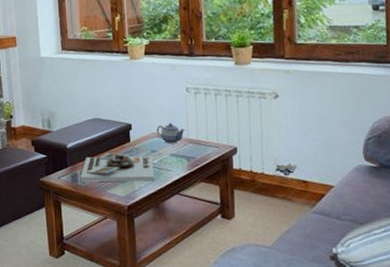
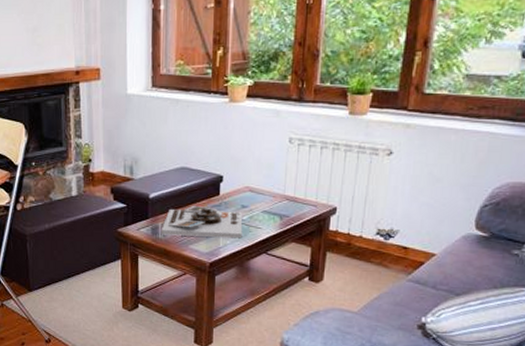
teapot: present [156,123,185,144] -> none [250,177,282,200]

